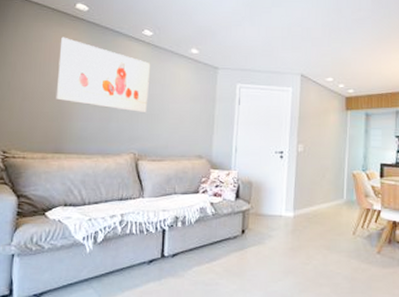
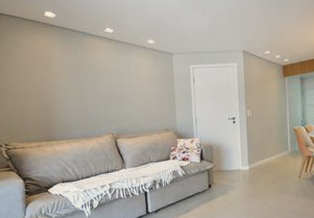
wall art: present [56,37,151,113] -> none [37,42,118,100]

